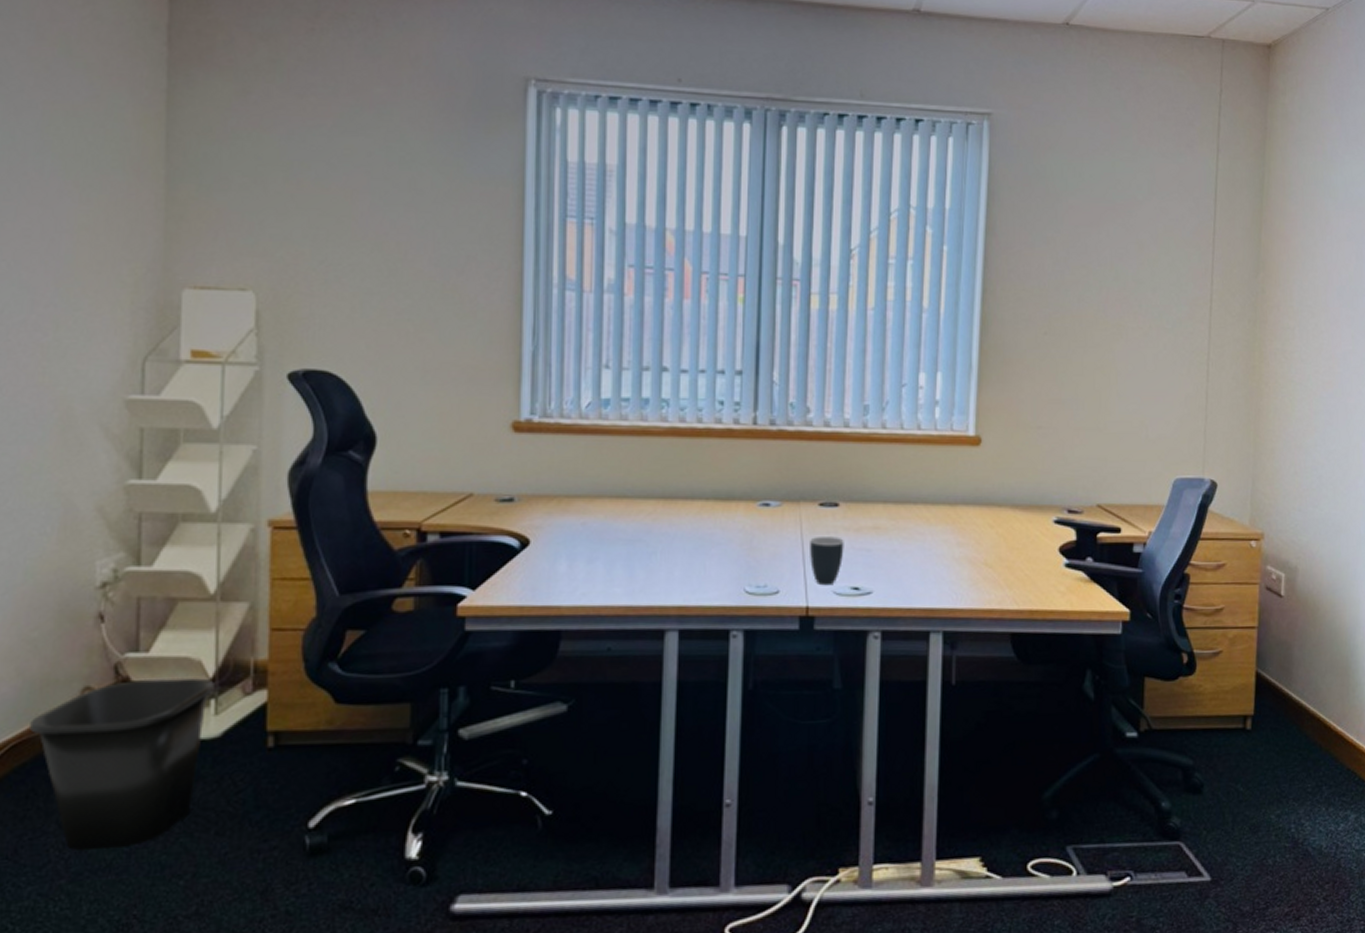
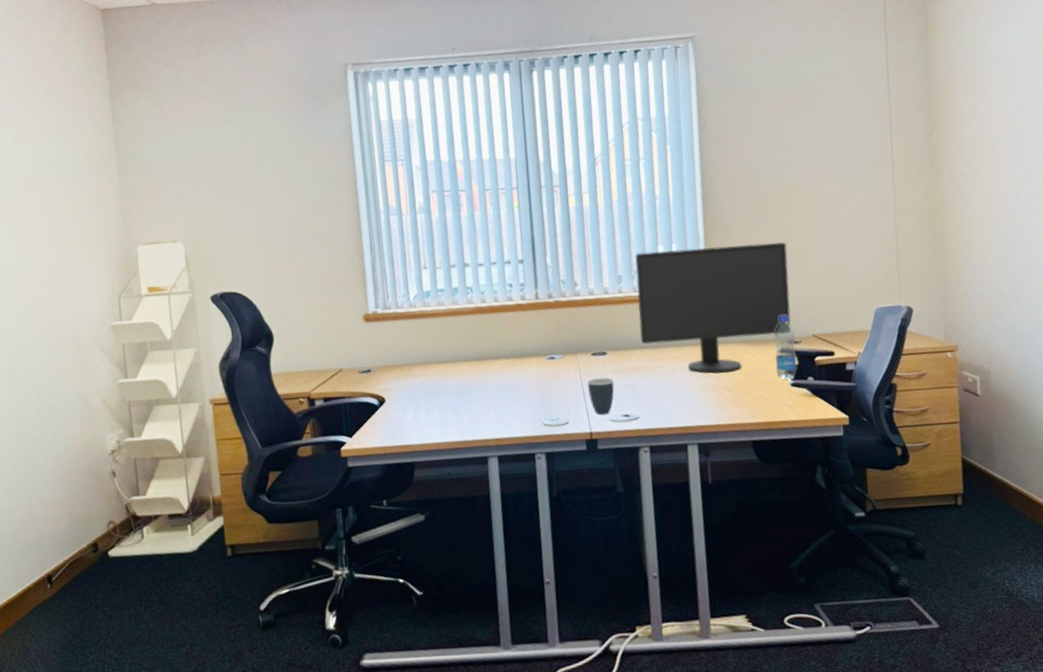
waste bin: present [30,678,215,850] -> none [79,511,189,631]
computer monitor: none [884,379,1077,544] -> present [635,241,791,374]
bottle: none [1049,476,1076,559] -> present [774,314,797,380]

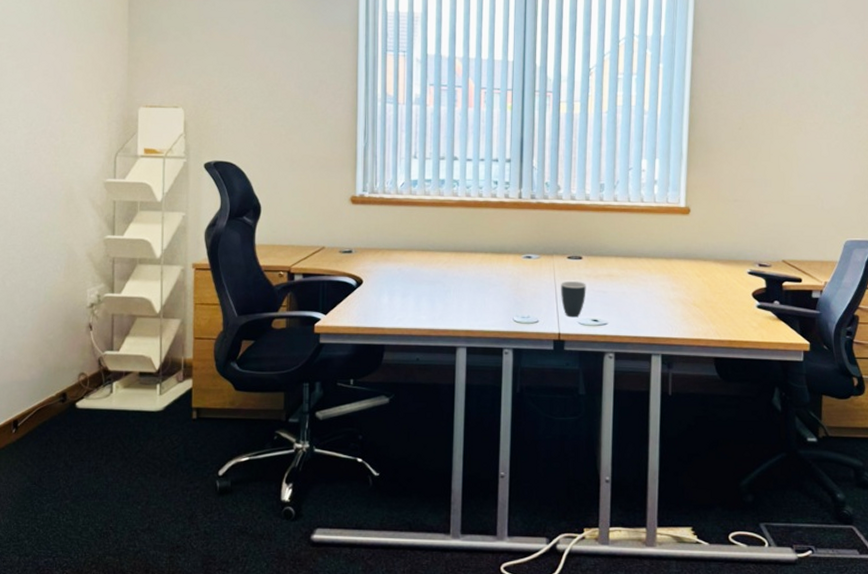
computer monitor: present [635,241,791,374] -> none [615,164,766,289]
bottle: present [774,314,797,380] -> none [744,238,765,302]

